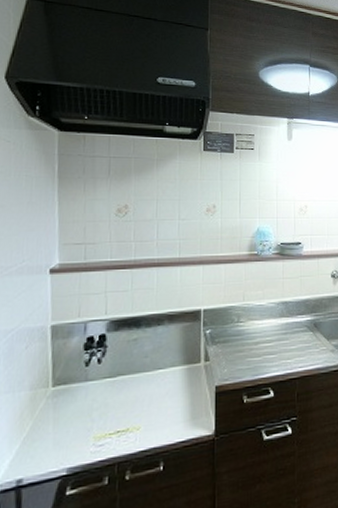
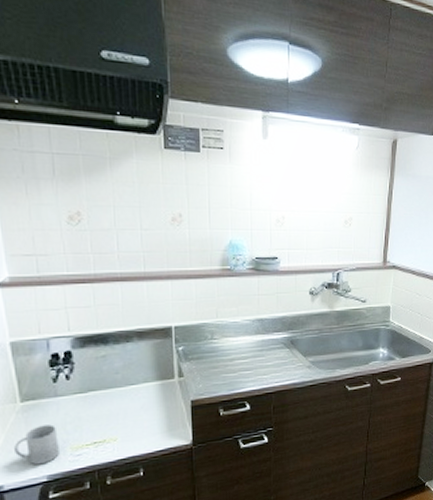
mug: none [39,411,84,456] -> present [14,424,59,465]

